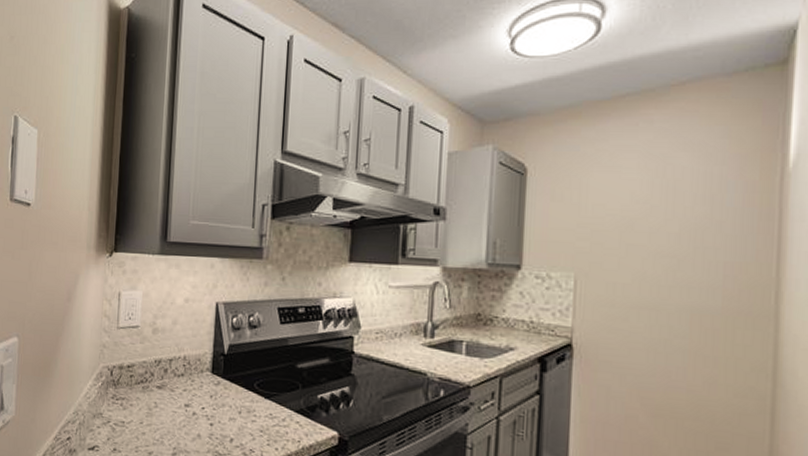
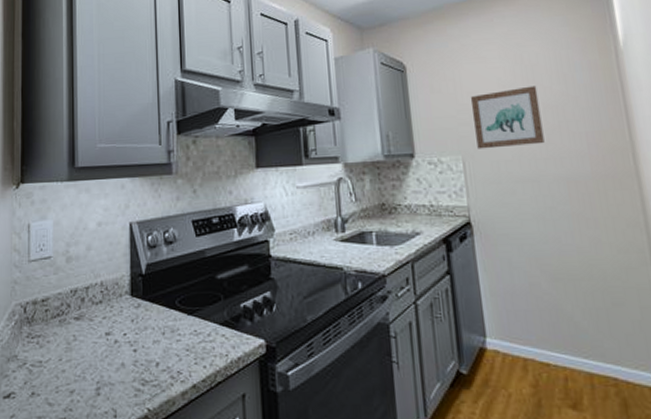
wall art: none [594,203,676,270] -> present [470,85,545,149]

